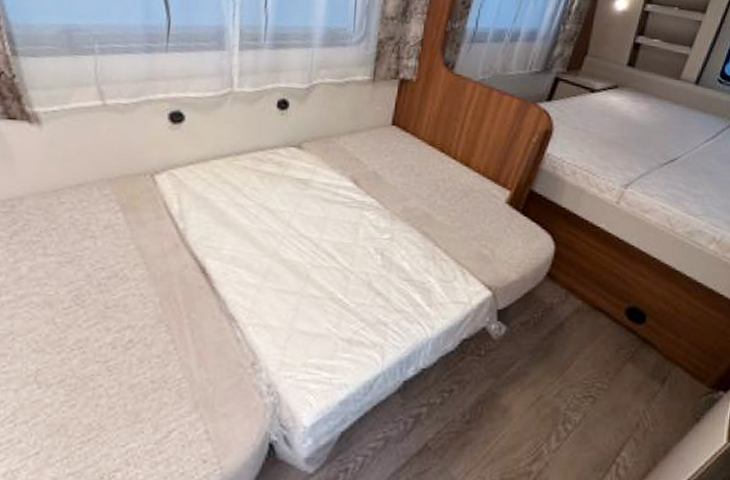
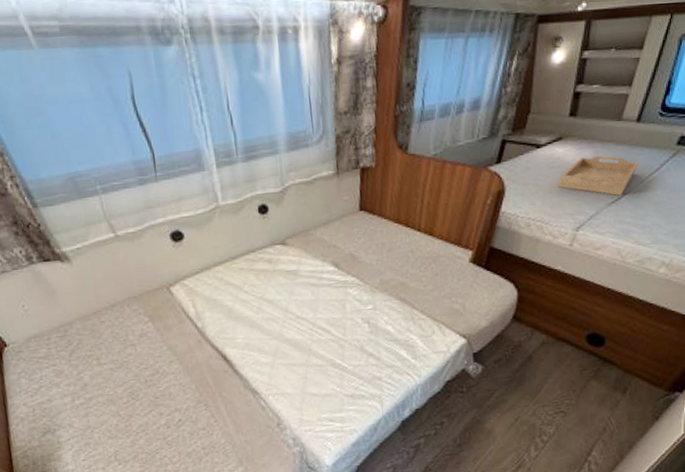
serving tray: none [609,111,695,159] -> present [557,155,639,196]

